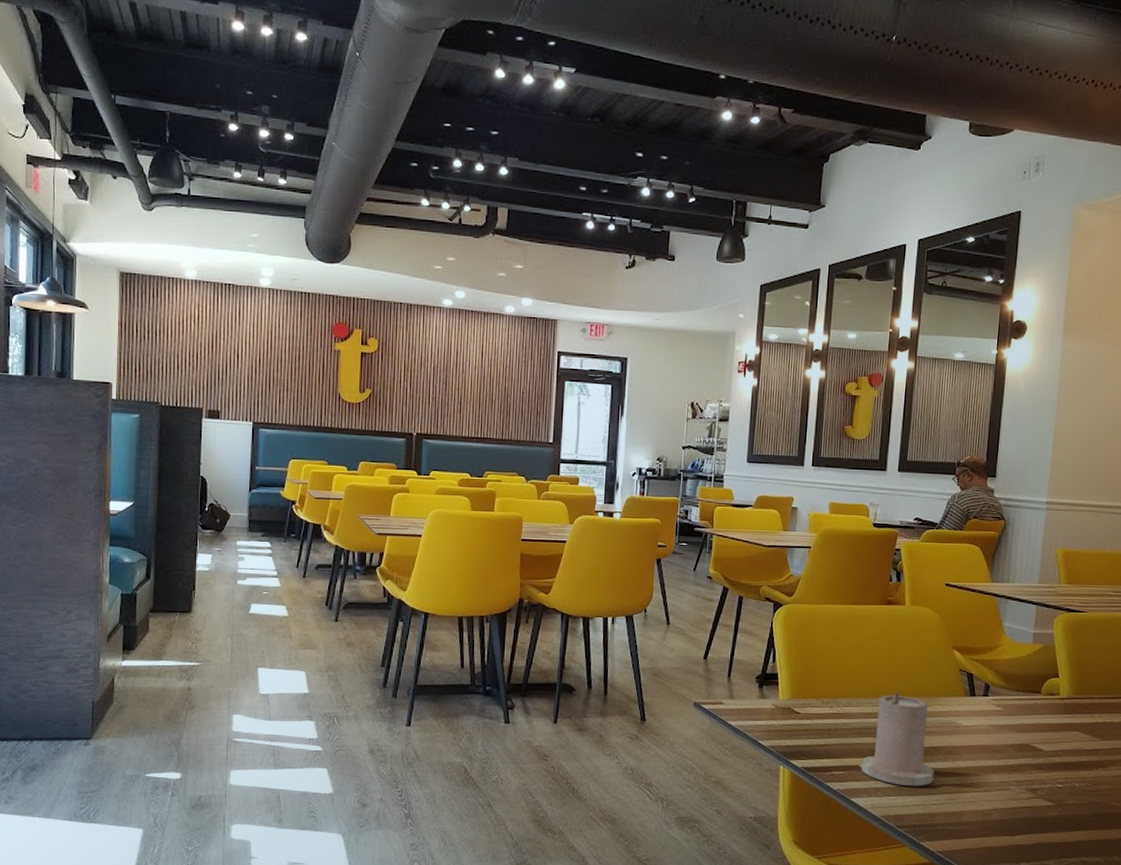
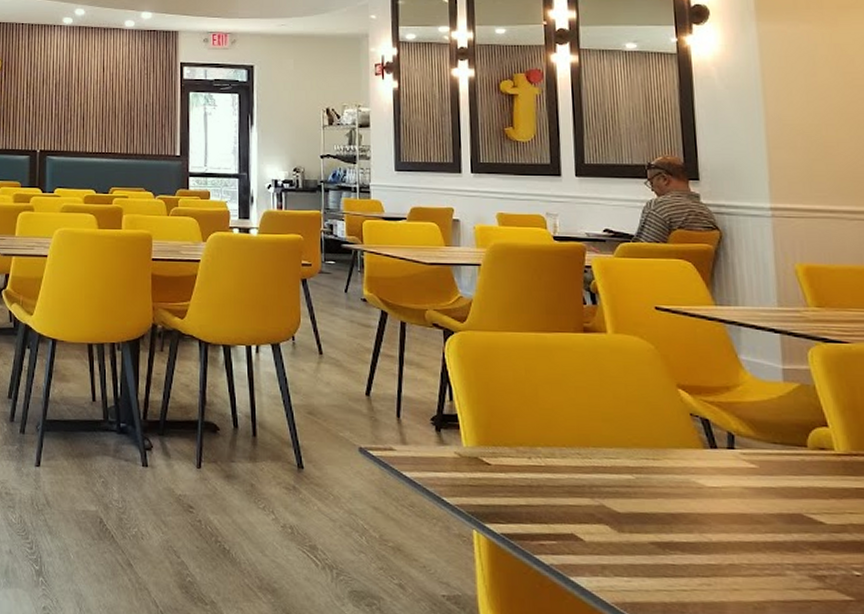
candle: present [861,691,935,787] -> none [577,439,678,565]

